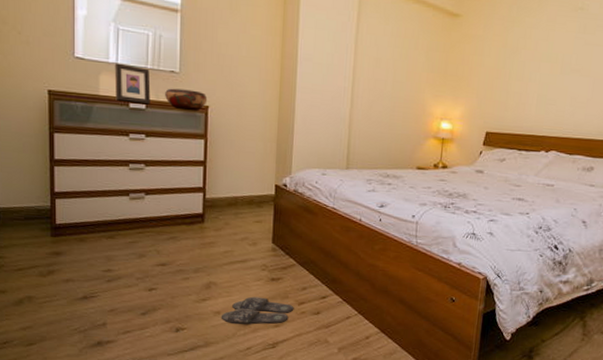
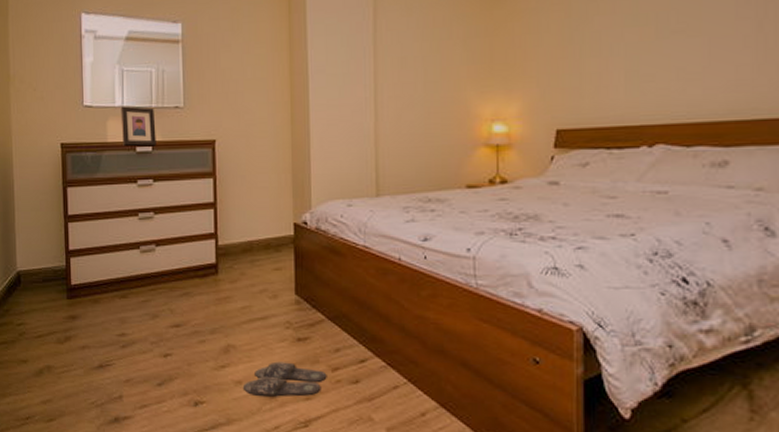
decorative bowl: present [165,88,208,112] -> none [171,124,214,148]

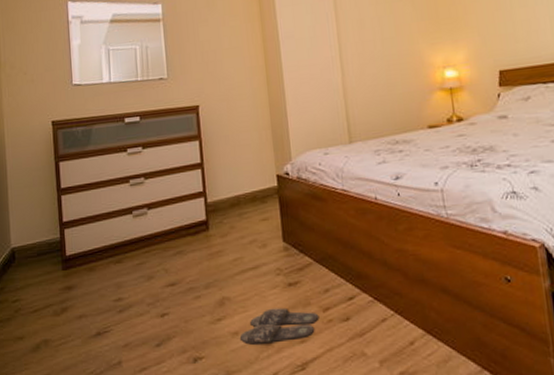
picture frame: present [120,106,156,147] -> none [108,81,144,119]

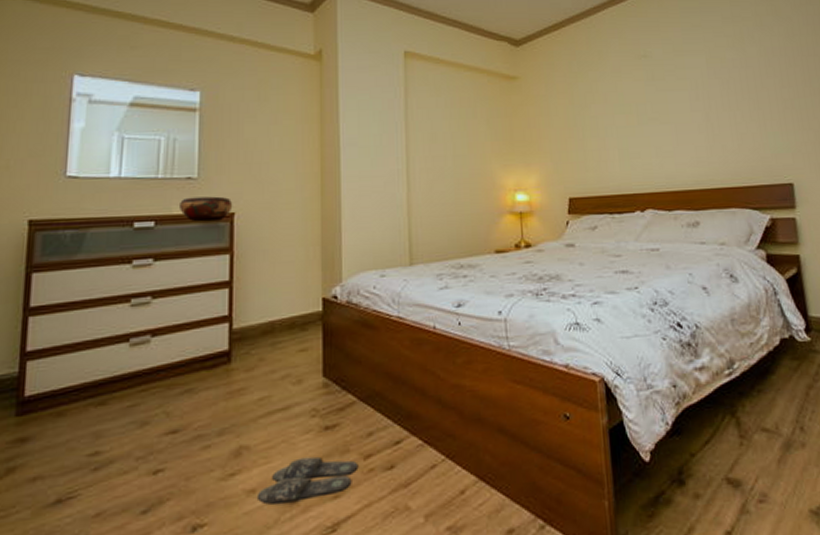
decorative bowl: none [156,92,197,116] -> present [180,196,233,222]

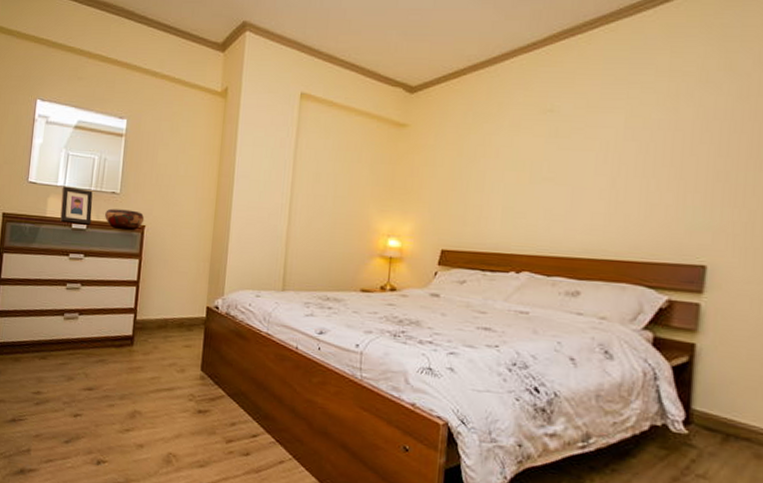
picture frame: none [115,176,162,223] -> present [60,186,93,225]
slippers: present [258,456,359,505] -> none [144,429,221,463]

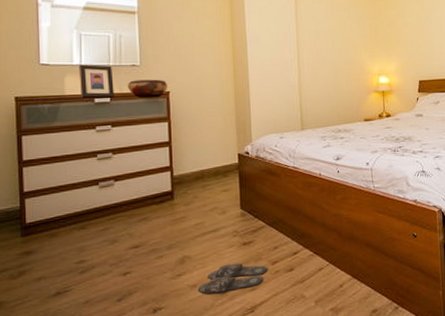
slippers: none [144,429,221,463] -> present [198,263,268,295]

